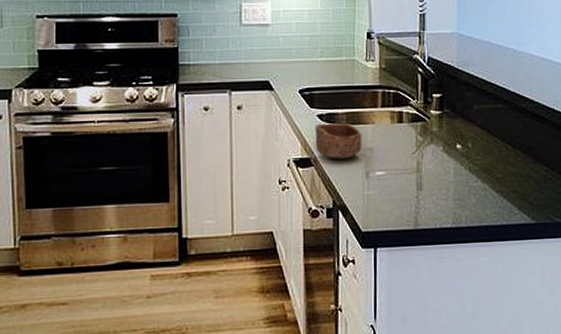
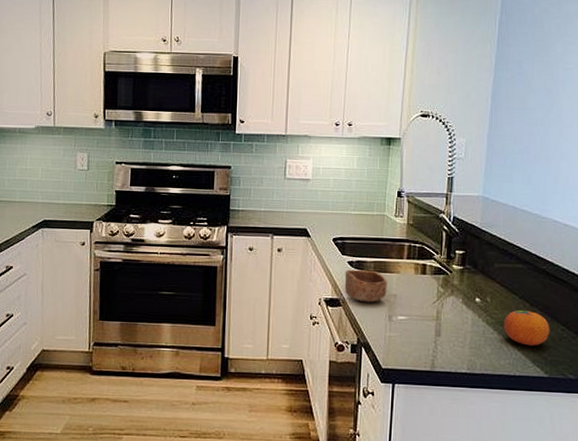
fruit: none [486,154,534,192] -> present [503,310,550,346]

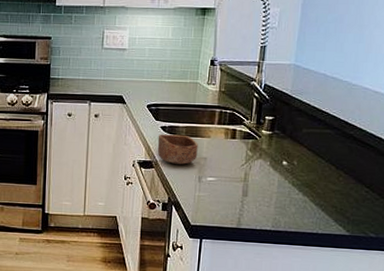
fruit: present [503,310,550,346] -> none [308,173,354,207]

